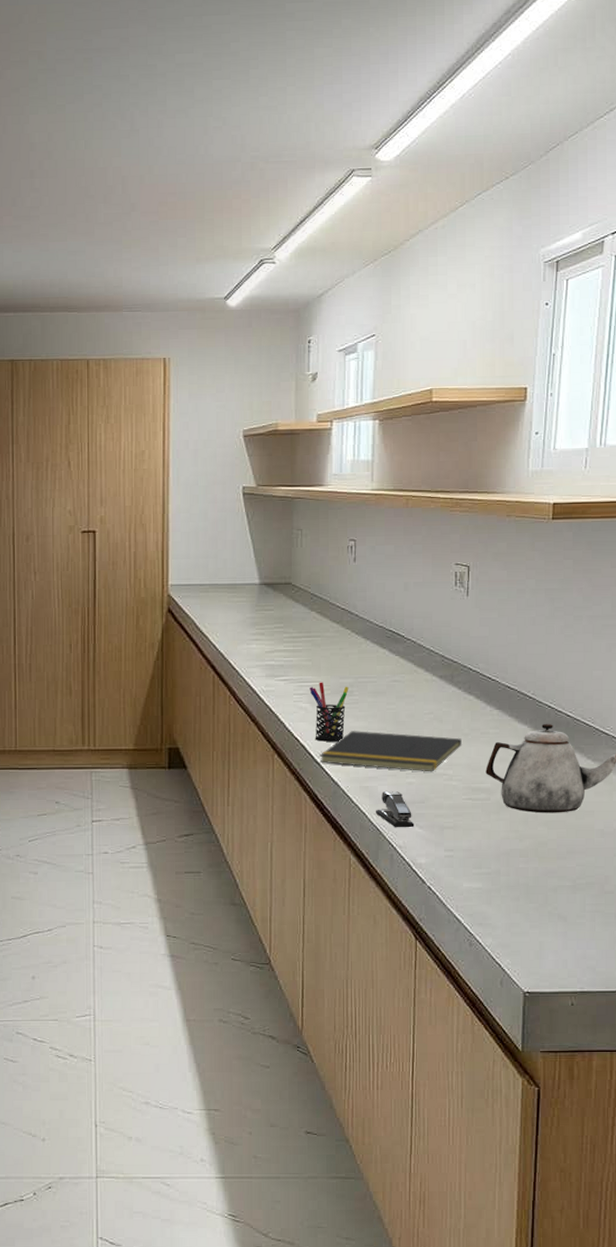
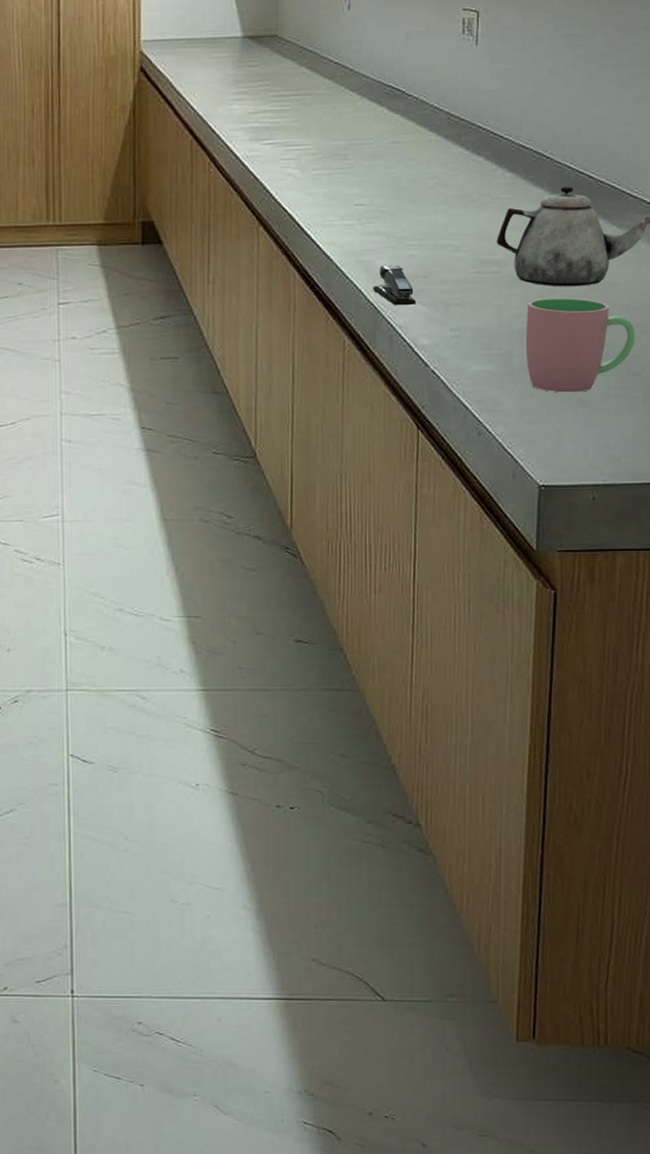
pen holder: present [309,682,349,742] -> none [298,145,343,212]
notepad: present [319,731,462,772] -> none [310,198,470,243]
cup: none [511,823,609,909] -> present [525,297,636,393]

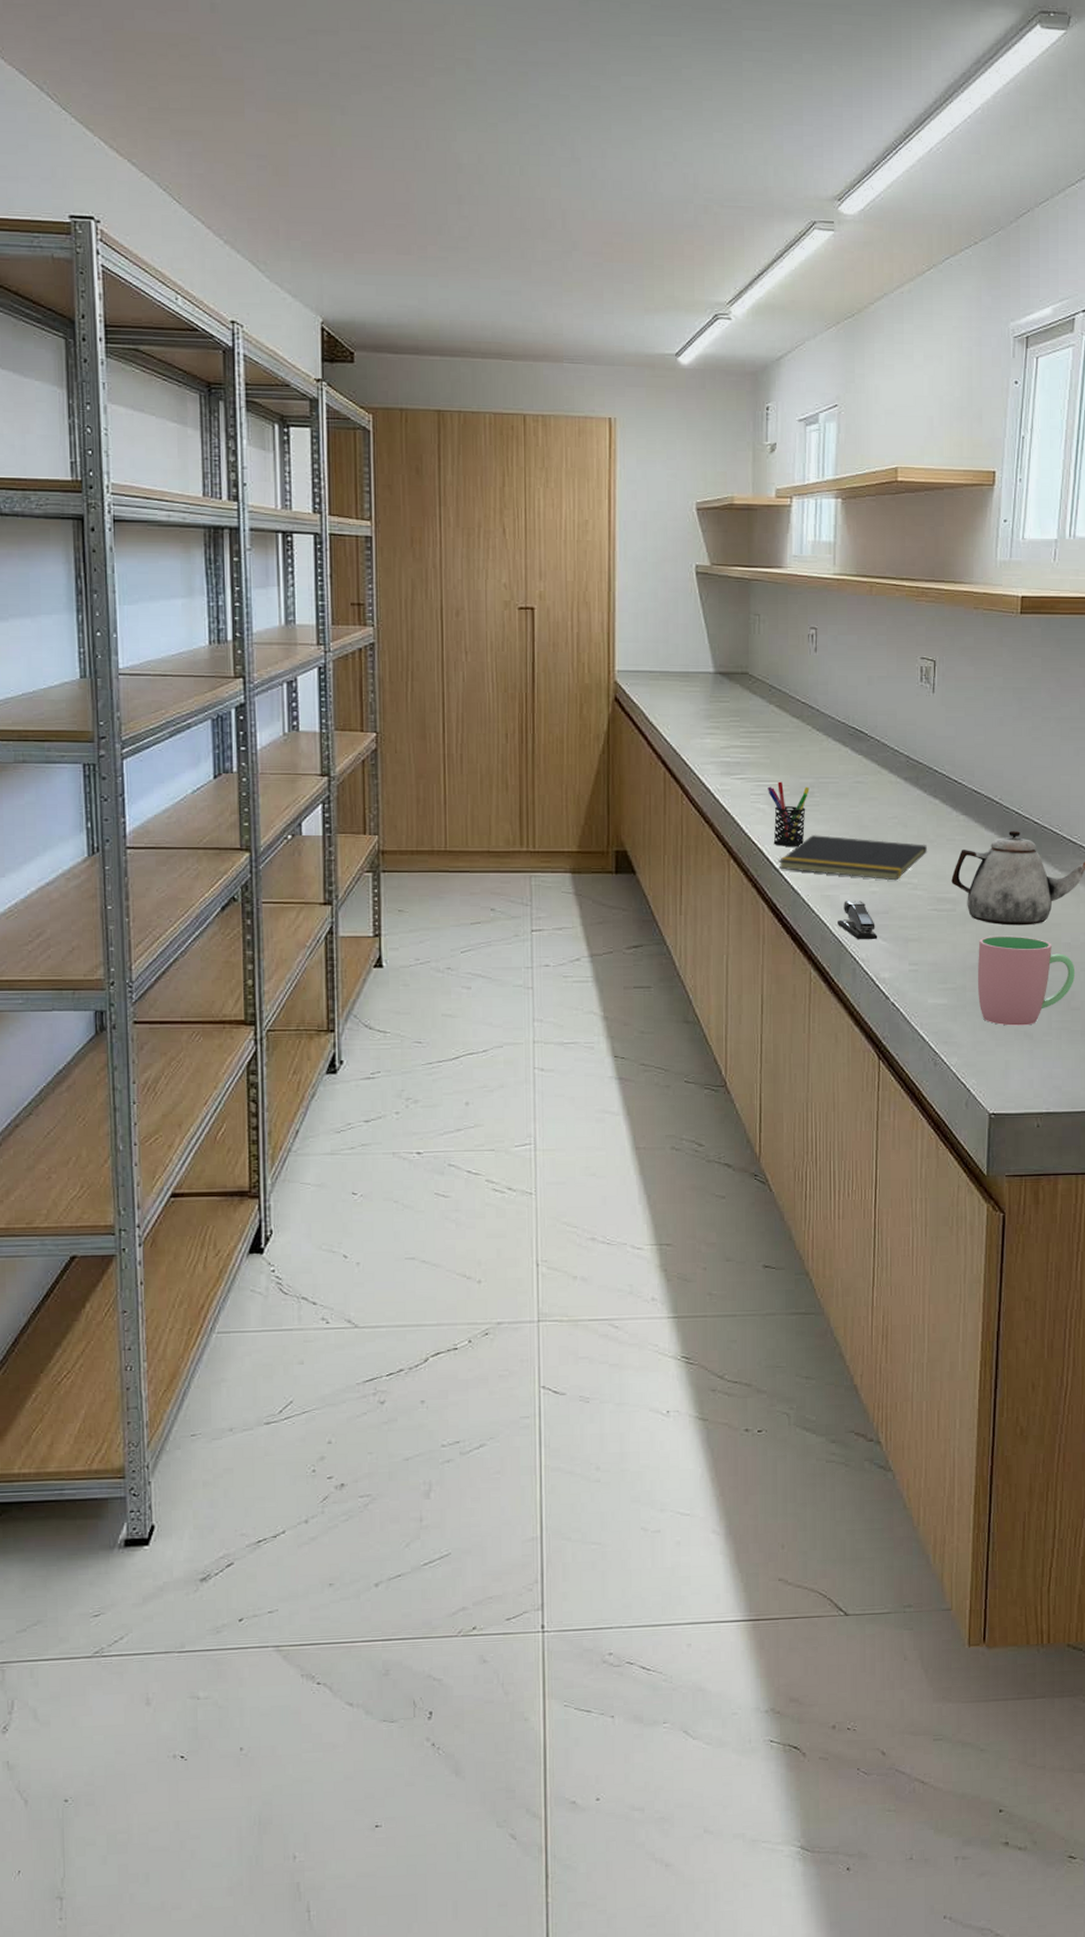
pen holder: none [298,145,343,212] -> present [768,781,810,846]
notepad: none [310,198,470,243] -> present [778,835,927,881]

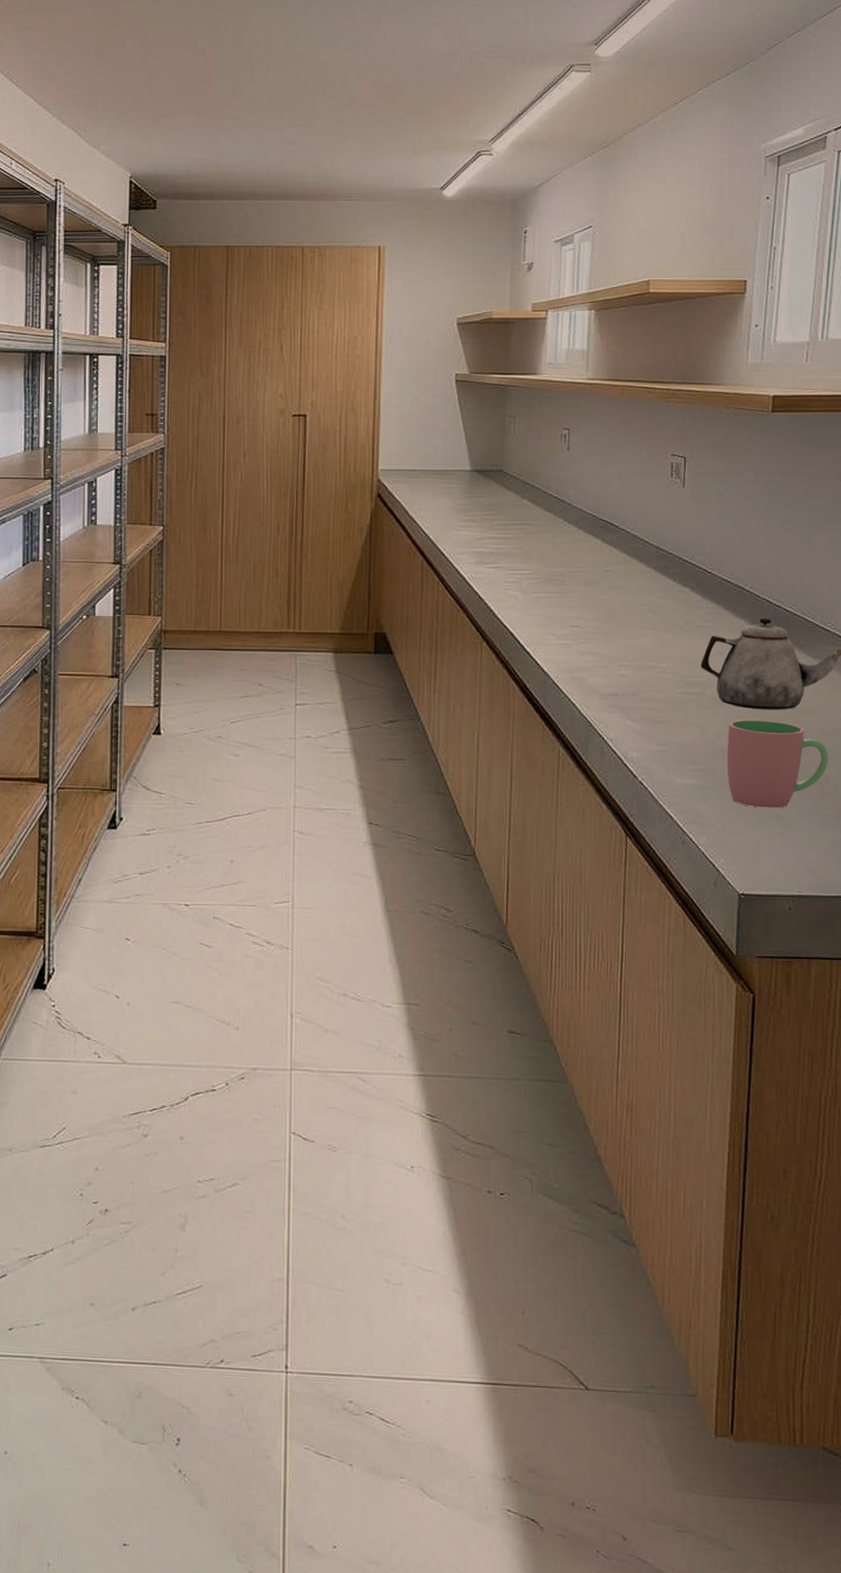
pen holder: present [768,781,810,846] -> none [520,570,560,631]
notepad: present [778,835,927,881] -> none [529,620,676,665]
stapler: present [838,901,878,940] -> none [586,683,626,721]

